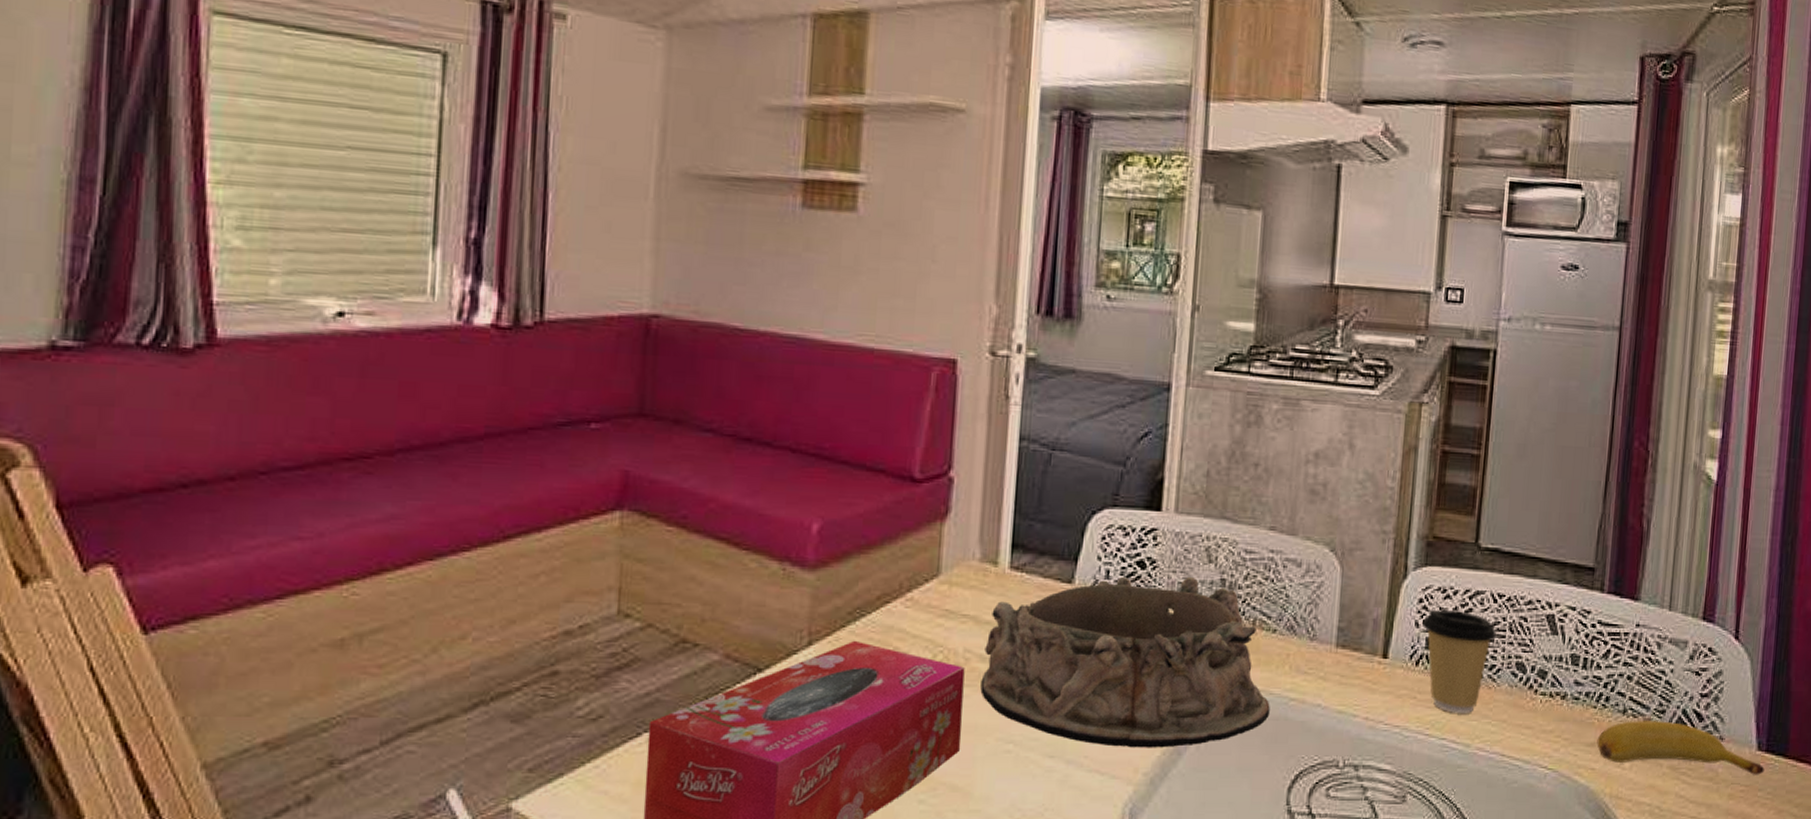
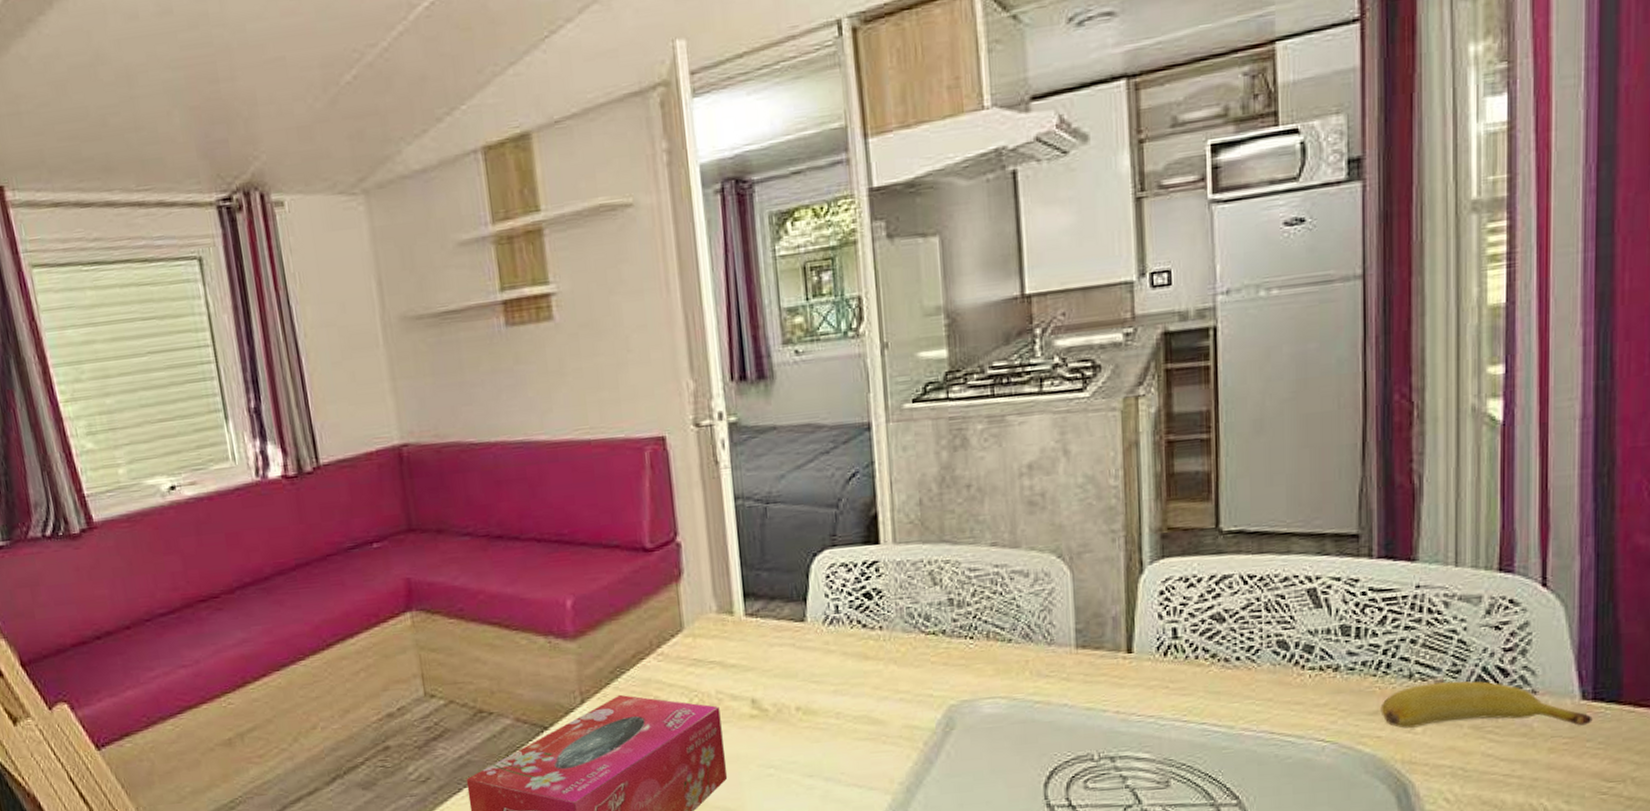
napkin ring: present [980,576,1270,748] -> none [734,600,1016,762]
coffee cup: present [1422,609,1497,713] -> none [1166,597,1252,698]

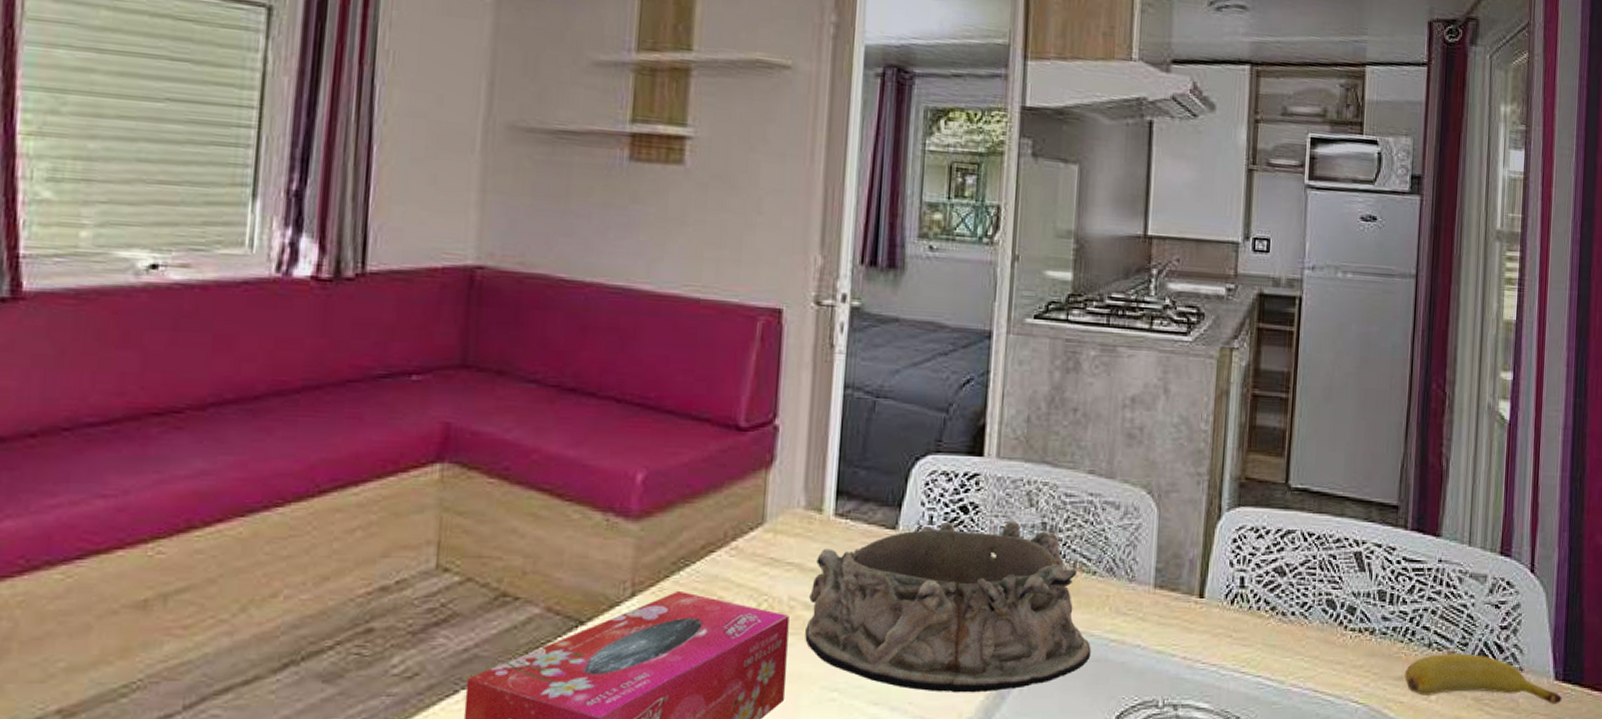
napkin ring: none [734,600,1016,762] -> present [805,520,1091,693]

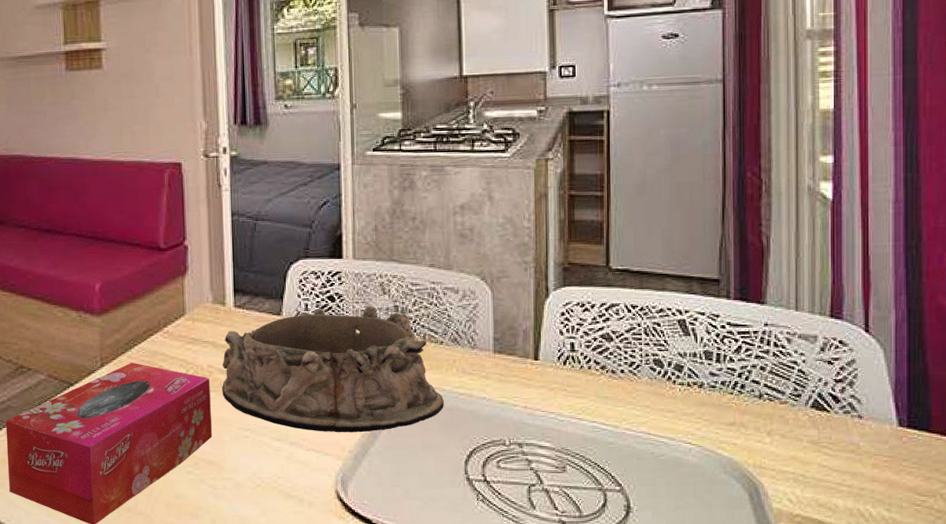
banana: present [1404,653,1562,704] -> none [736,403,908,448]

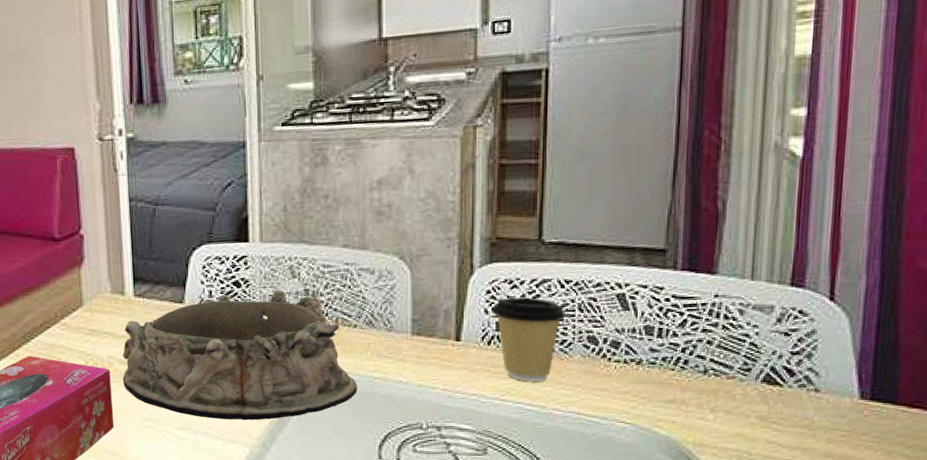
coffee cup: none [566,320,634,401] -> present [492,297,567,382]

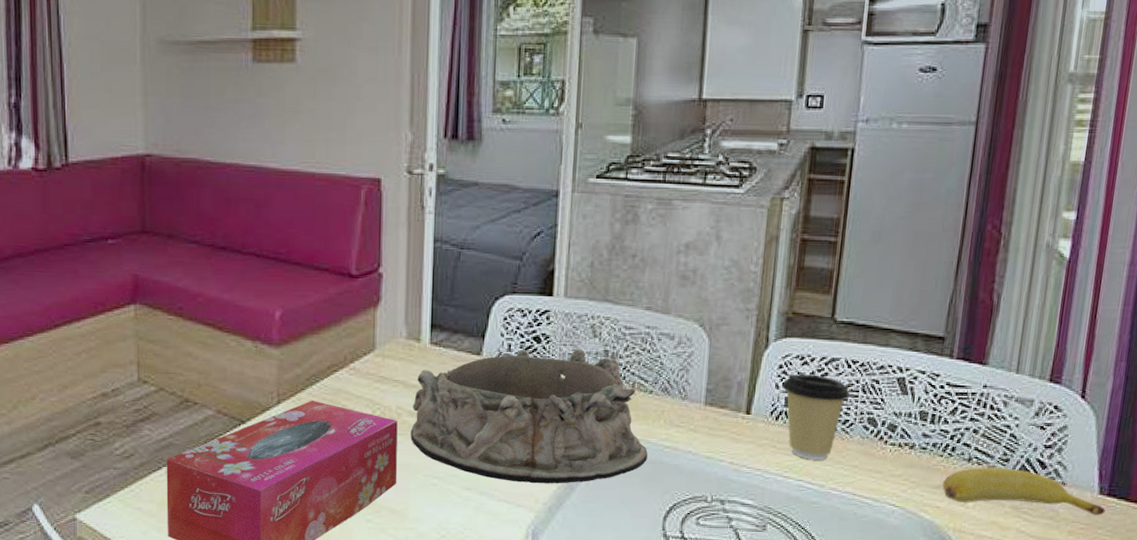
banana: none [676,378,869,421] -> present [942,467,1106,515]

